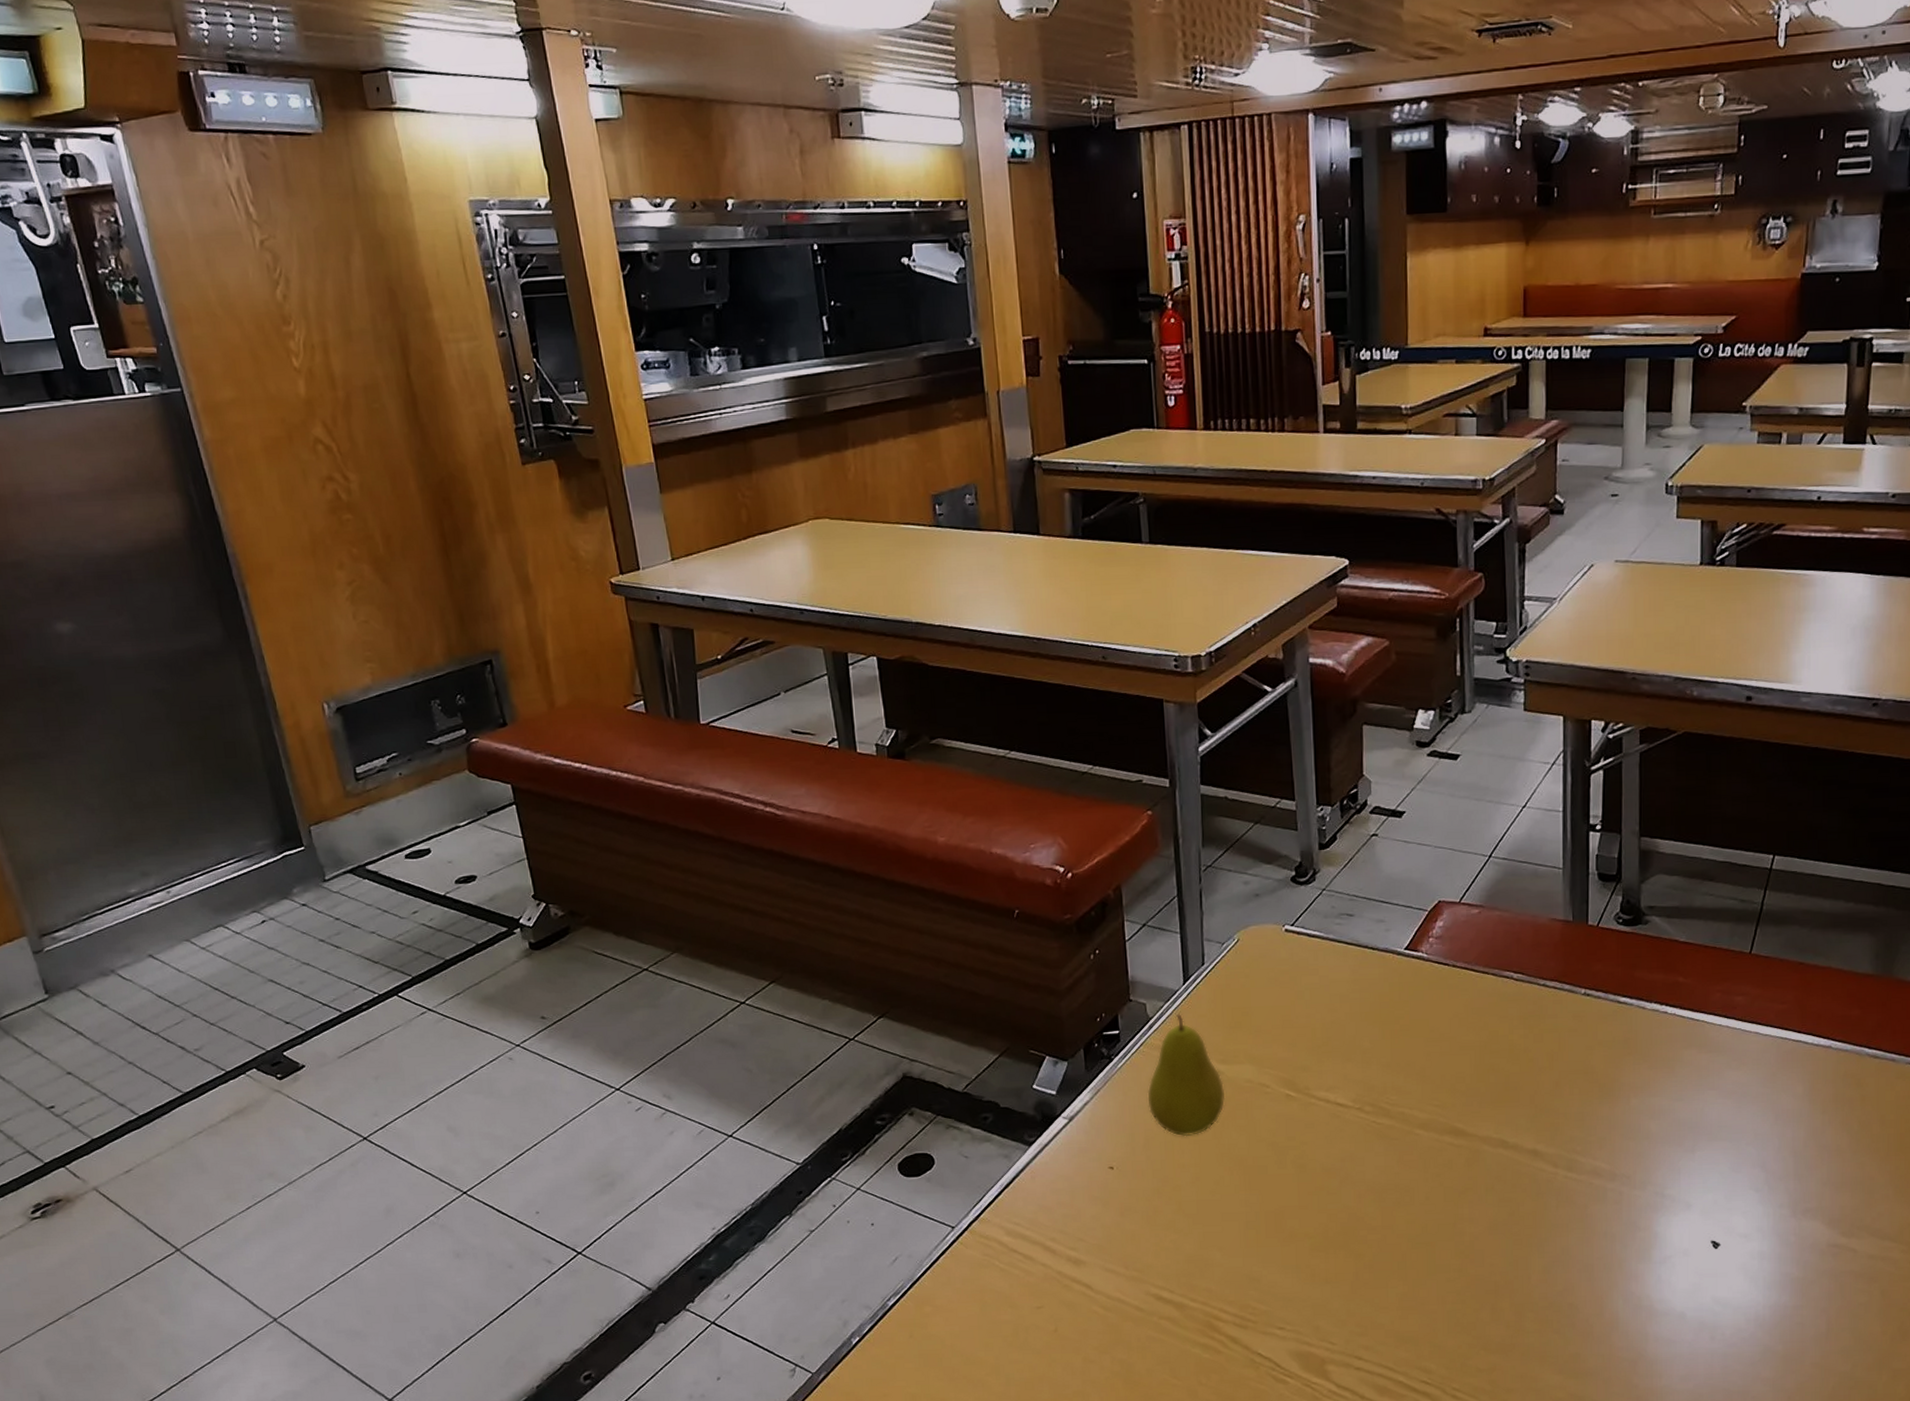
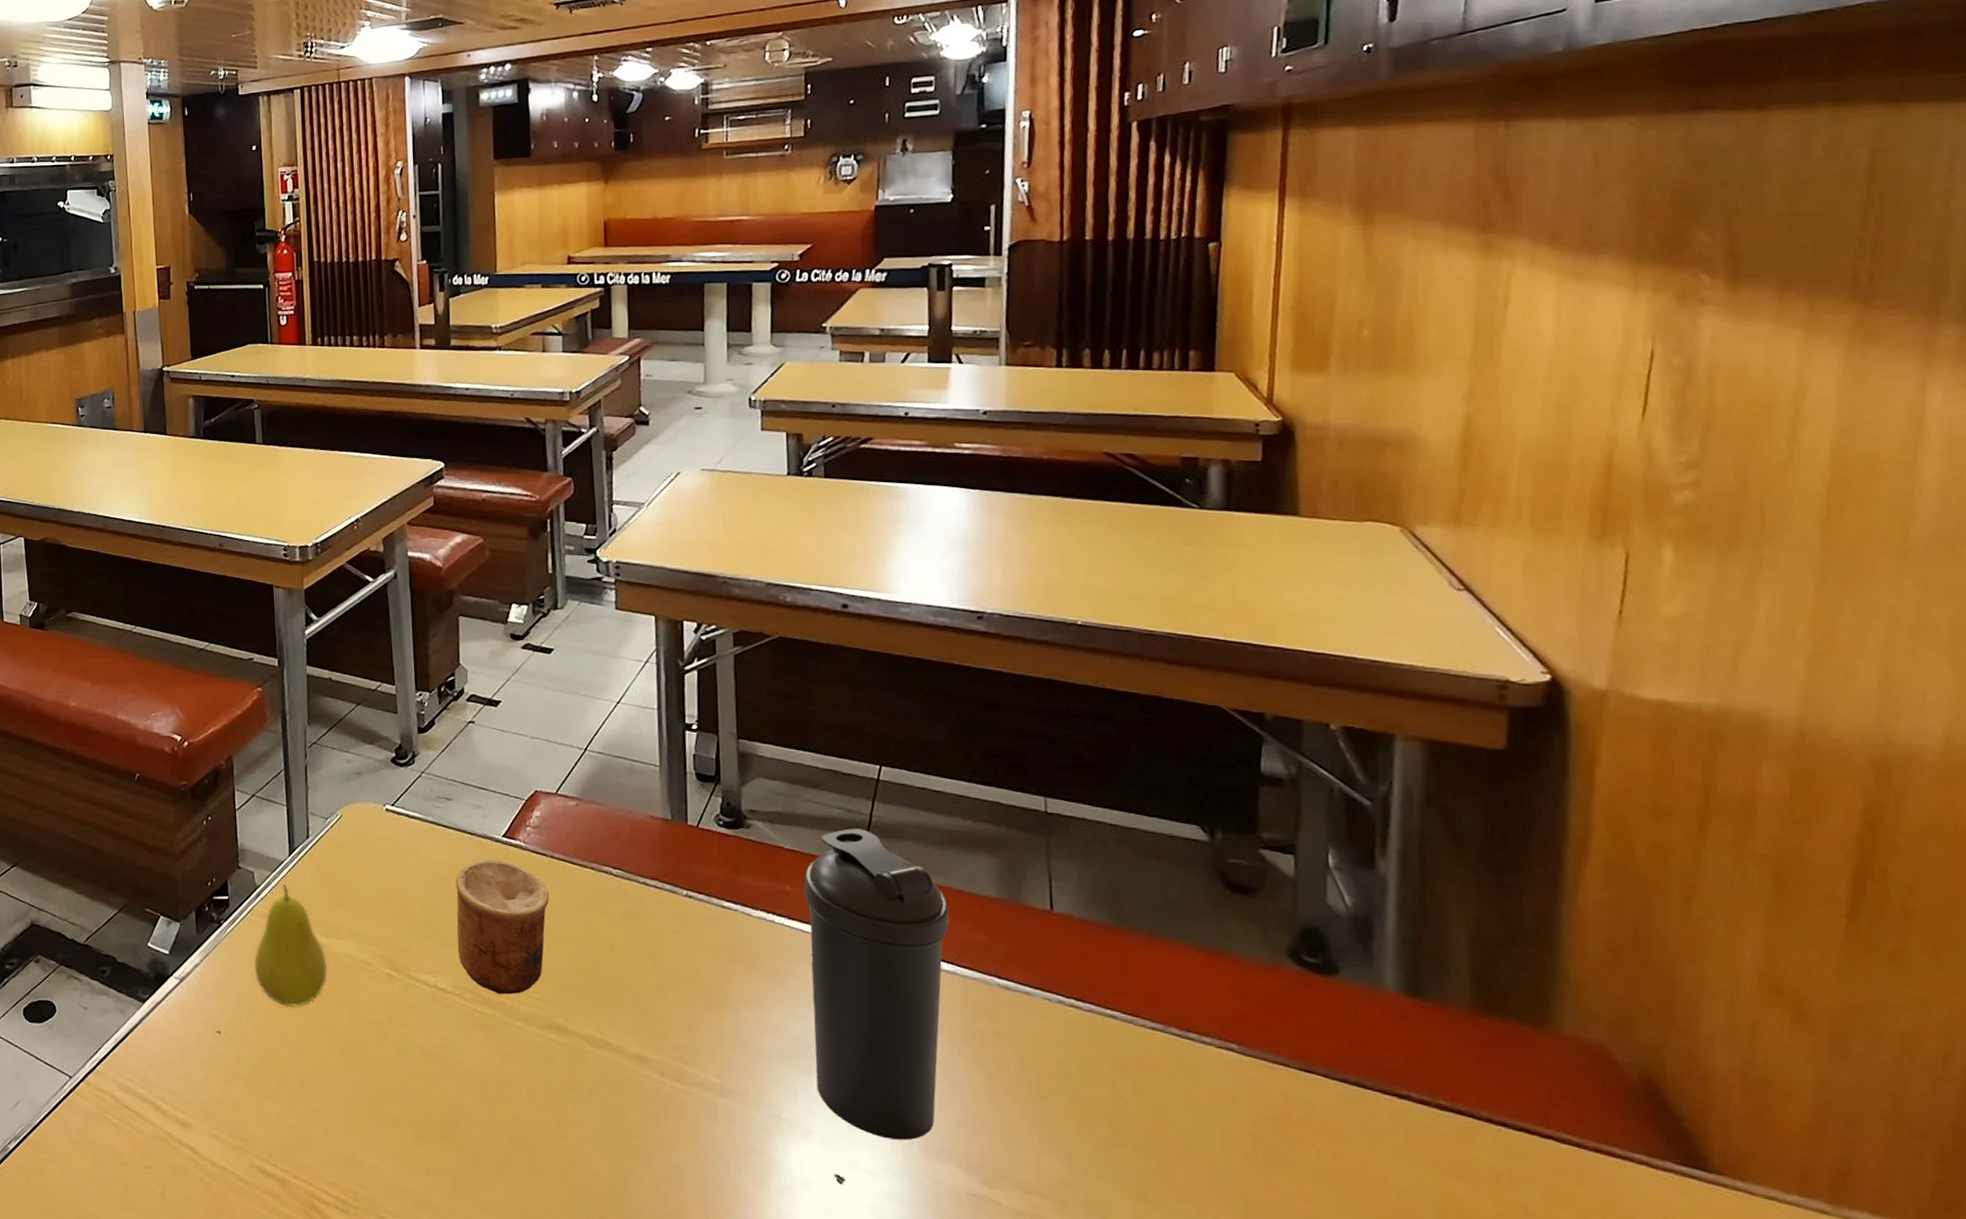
cup: none [1357,972,1451,1105] -> present [456,859,550,995]
water bottle: none [1697,918,1828,1204] -> present [804,829,949,1140]

